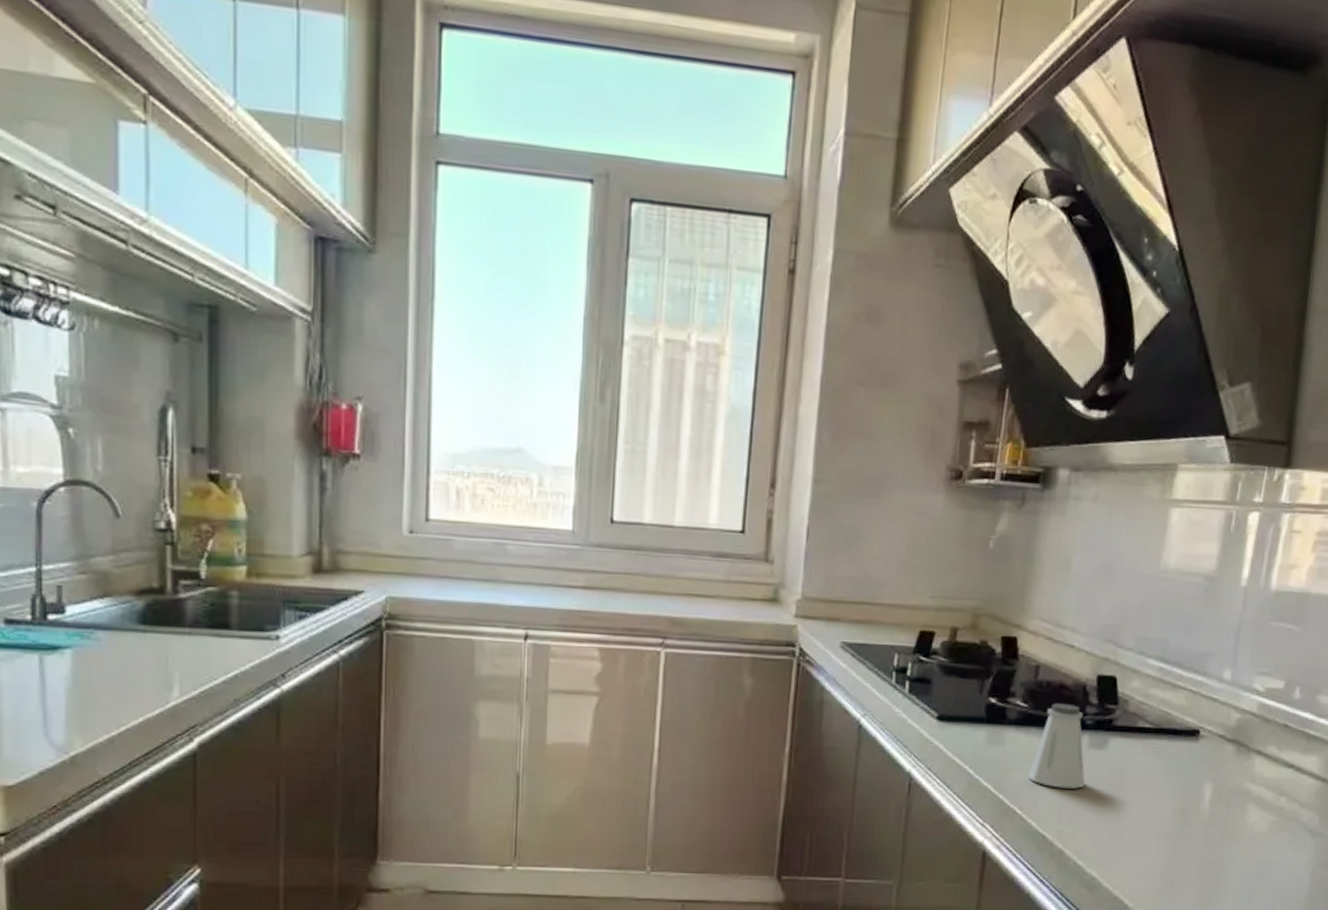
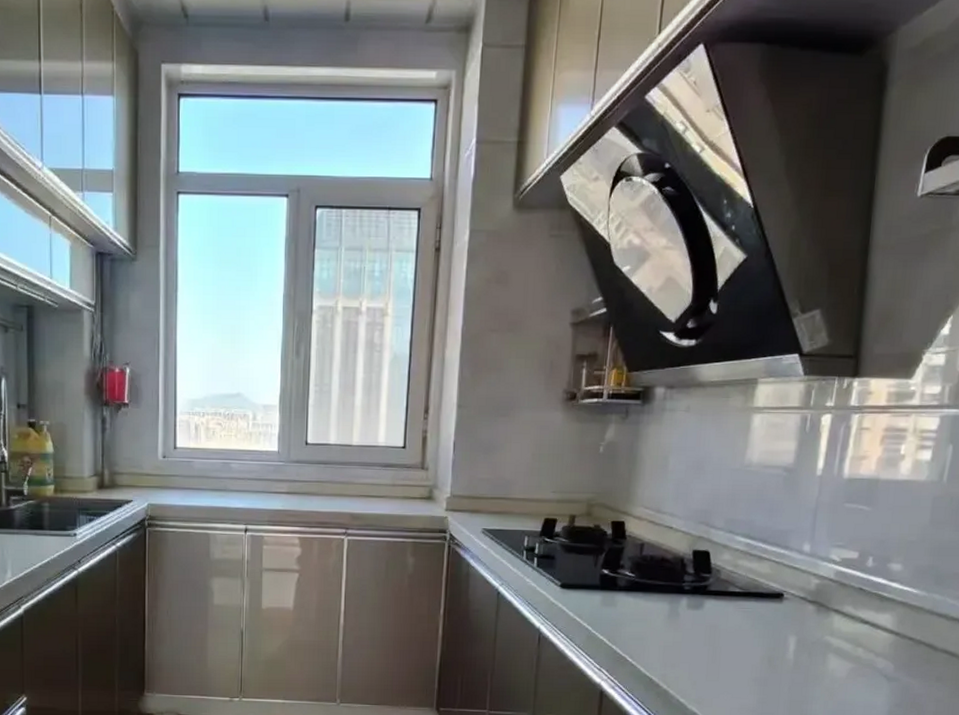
saltshaker: present [1028,703,1086,789] -> none [636,573,685,641]

